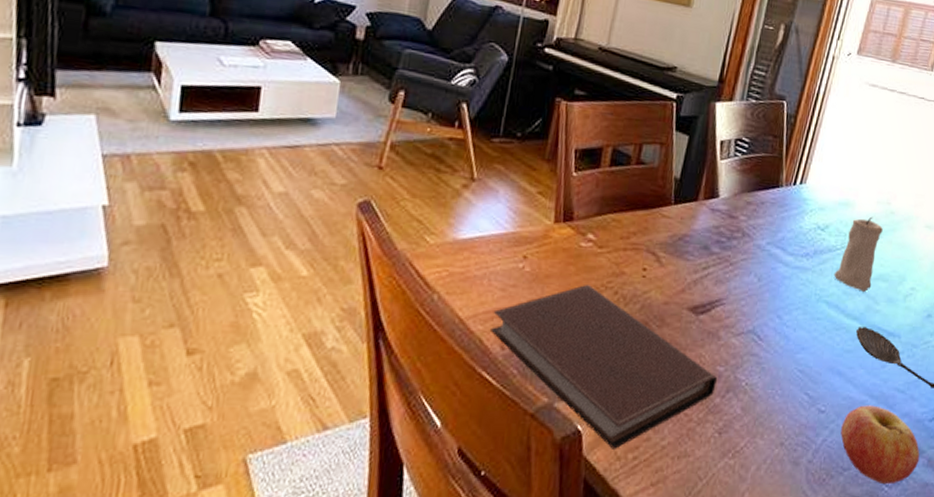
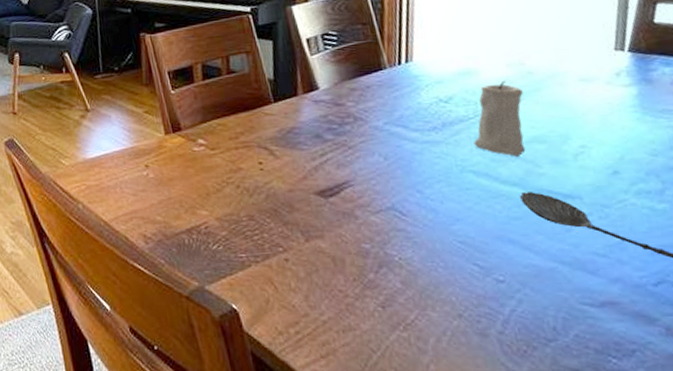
notebook: present [491,285,717,449] -> none [131,183,366,325]
fruit: present [840,405,920,485] -> none [530,272,654,356]

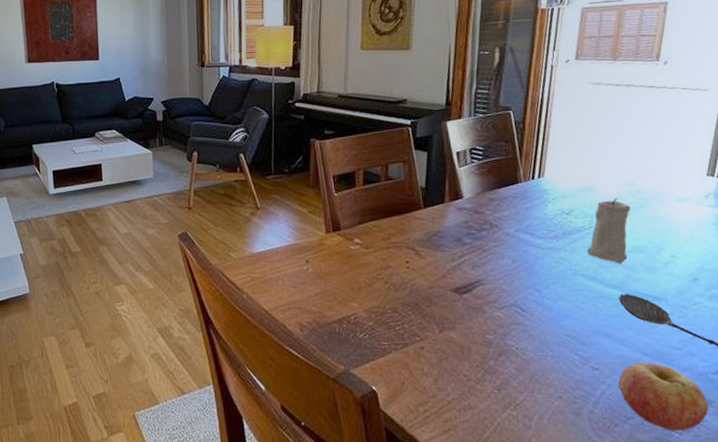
fruit: none [530,272,654,356] -> present [618,362,709,432]

